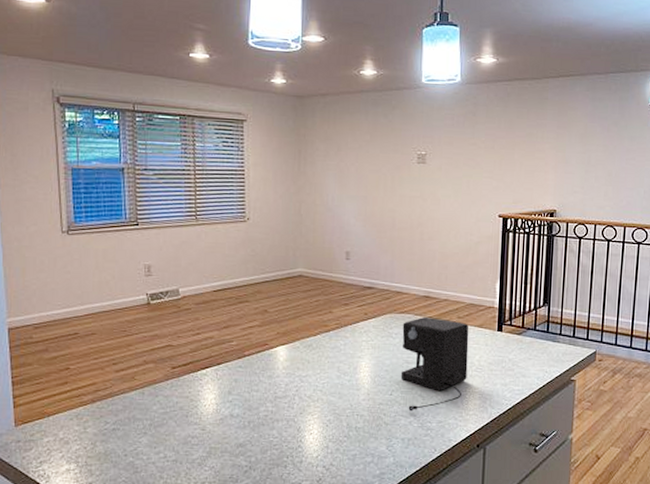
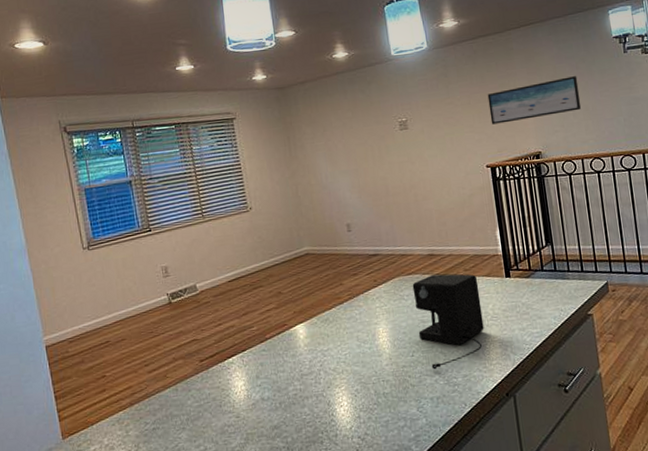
wall art: none [511,138,607,175] -> present [487,76,582,125]

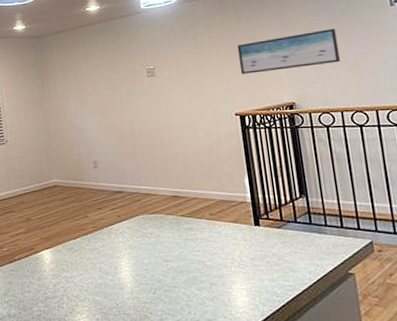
coffee maker: present [412,274,484,370] -> none [156,216,231,310]

